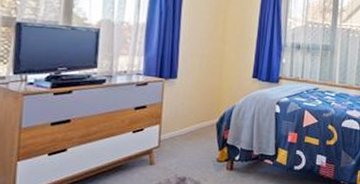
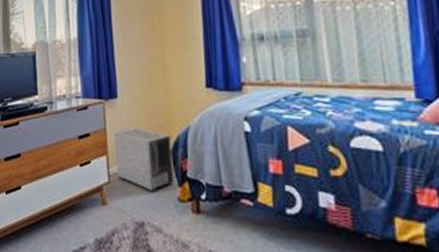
air purifier: none [167,104,219,155] -> present [114,128,175,193]

